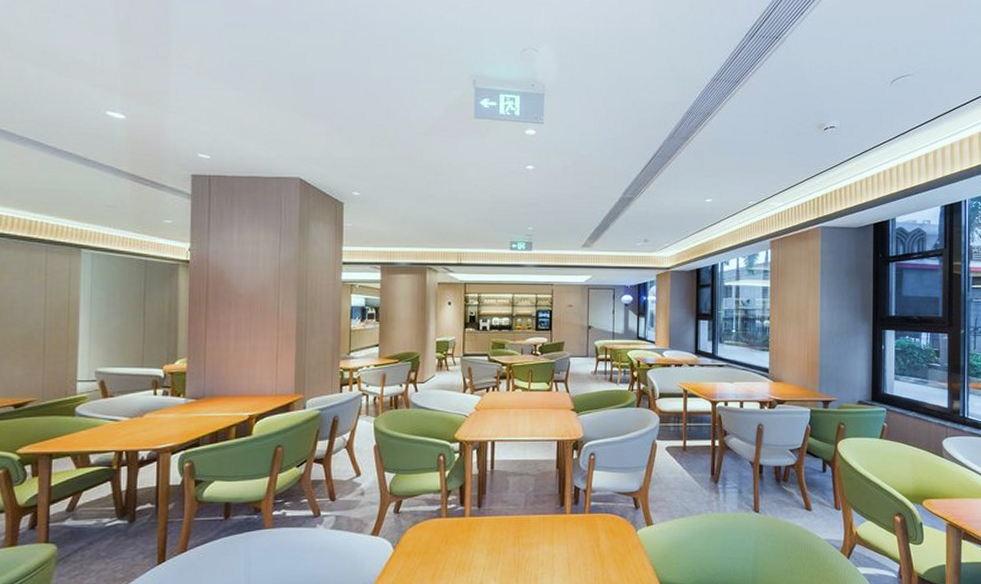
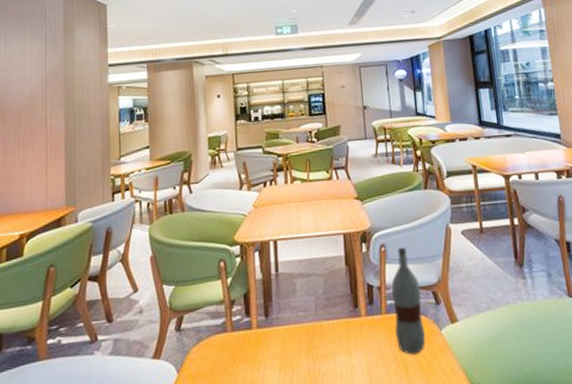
bottle: none [596,458,622,550] -> present [391,248,426,355]

